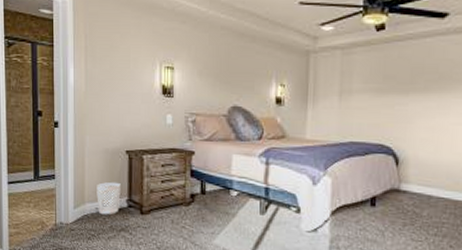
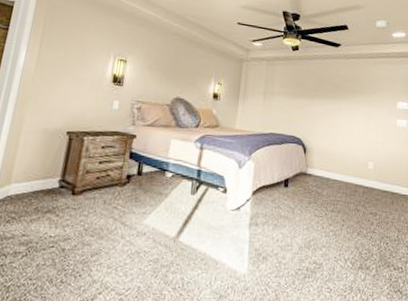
wastebasket: present [97,182,121,215] -> none [24,162,56,196]

